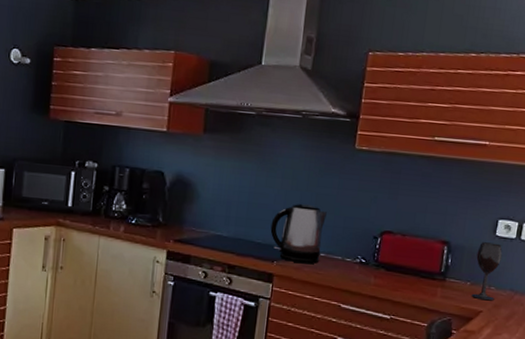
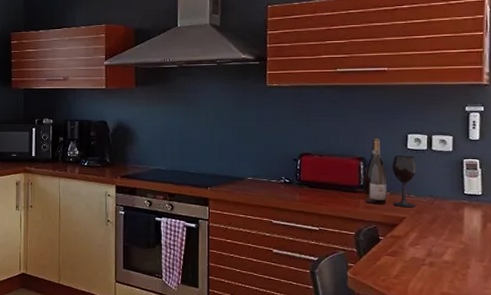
kettle: present [270,203,327,264] -> none [201,136,249,188]
wine bottle: none [443,221,471,295] -> present [364,138,387,204]

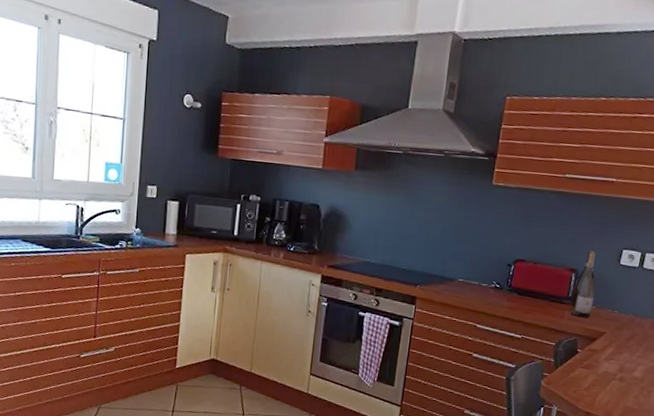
wine glass: present [392,155,417,208] -> none [596,270,626,323]

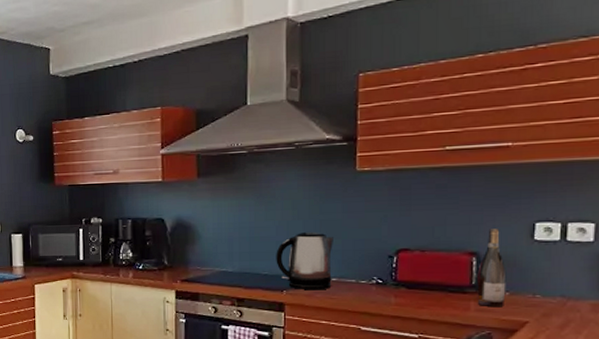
kettle: none [414,233,465,289] -> present [276,231,333,290]

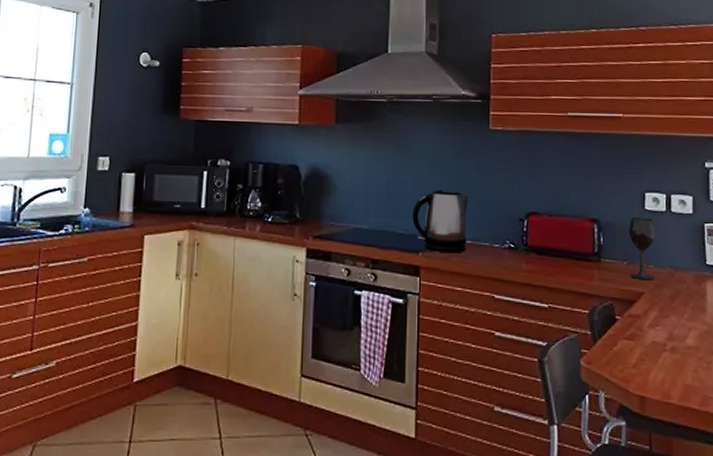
wine bottle: present [477,229,507,306] -> none [599,196,624,276]
wine glass: none [512,248,546,310] -> present [629,217,656,281]

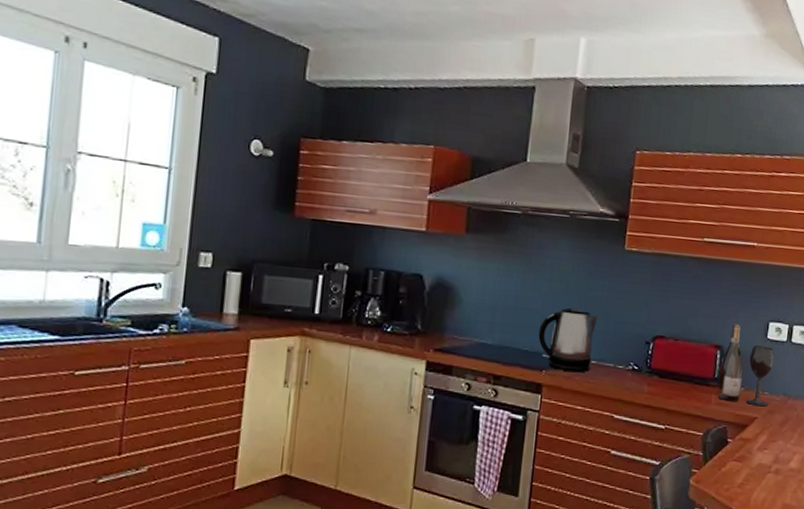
wine bottle: none [599,196,624,276] -> present [717,324,744,401]

